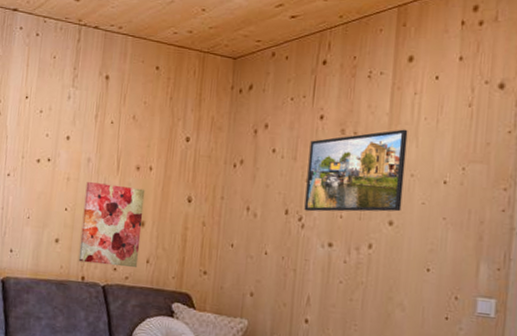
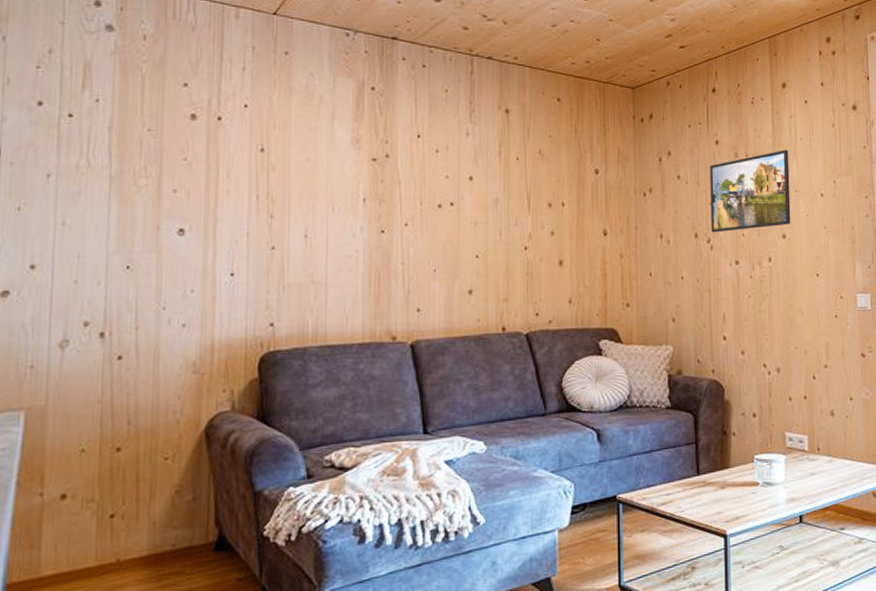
wall art: present [78,181,146,268] -> none [496,223,561,312]

